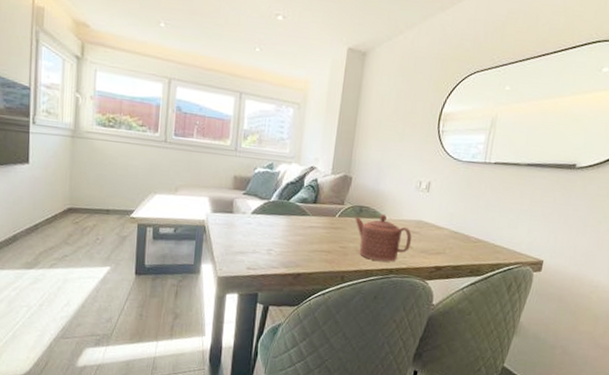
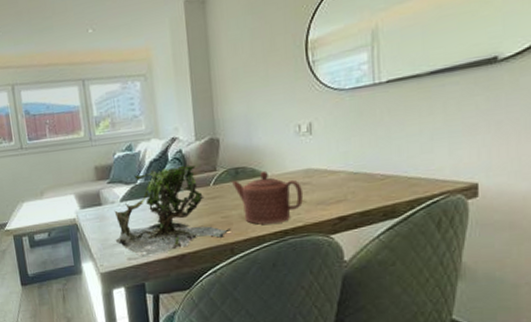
plant: none [238,191,345,270] -> present [114,165,231,258]

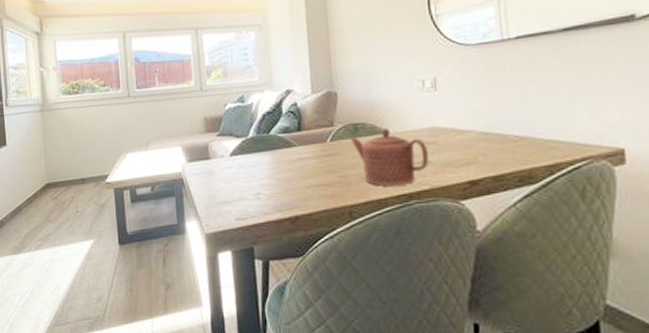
plant: present [114,165,231,258] -> none [223,119,350,218]

